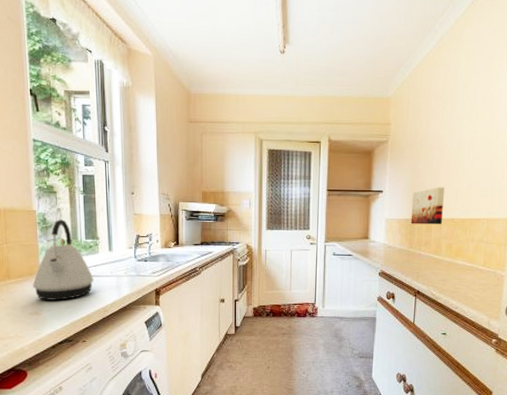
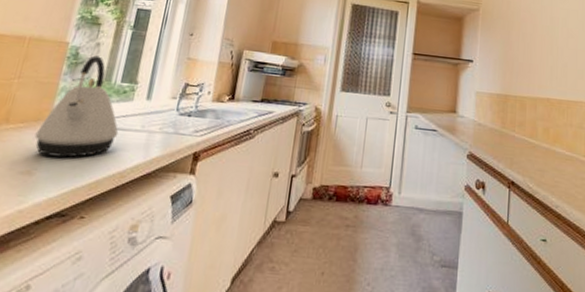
wall art: present [410,187,444,225] -> none [503,62,538,104]

